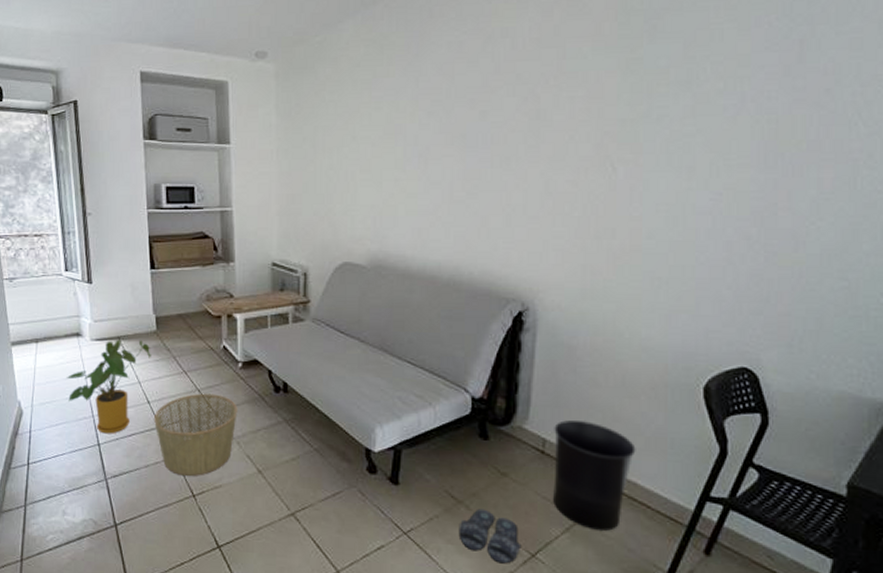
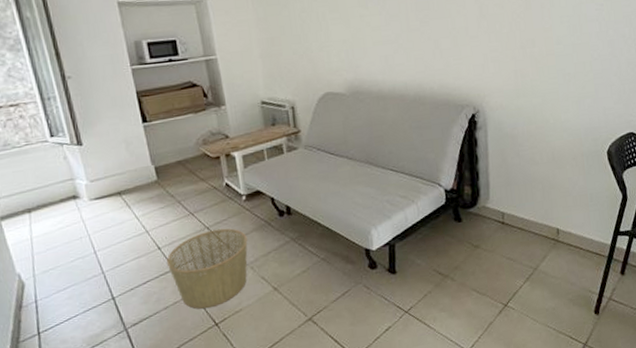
house plant: present [66,339,151,434] -> none [68,191,156,287]
slippers: present [458,508,522,564] -> none [448,277,496,318]
waste bin: present [553,420,636,532] -> none [509,192,568,275]

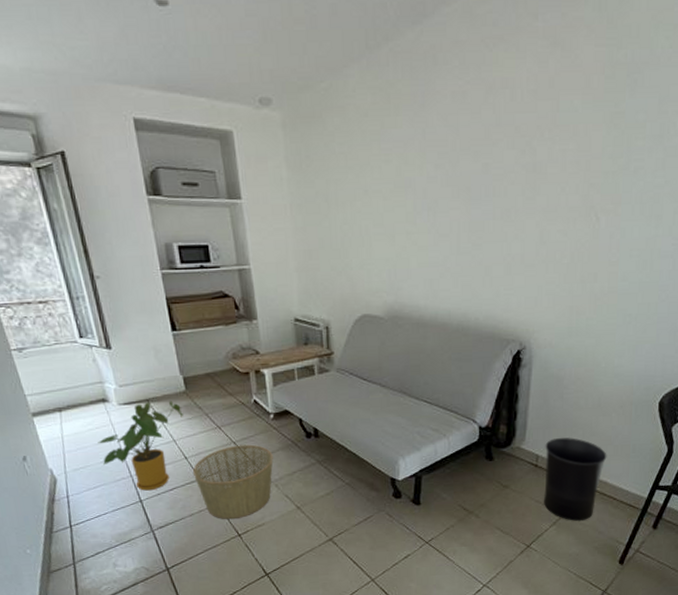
house plant: none [68,191,156,287] -> present [97,401,183,491]
waste bin: none [509,192,568,275] -> present [544,437,607,522]

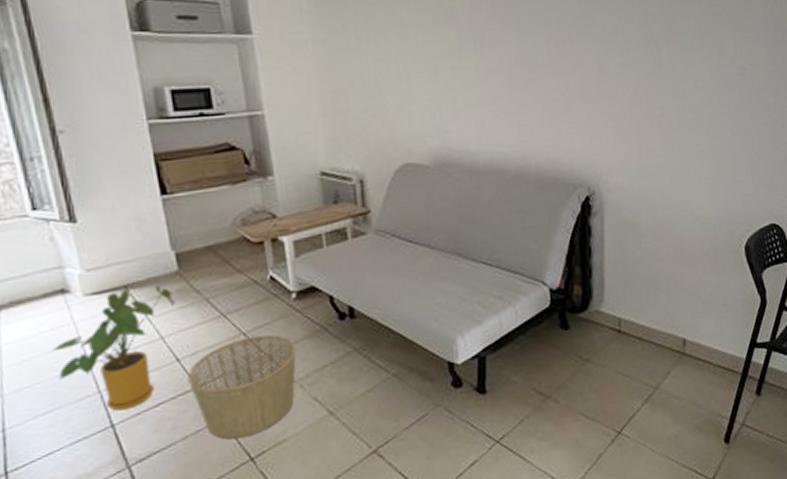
waste bin: present [544,437,607,522] -> none [627,294,697,395]

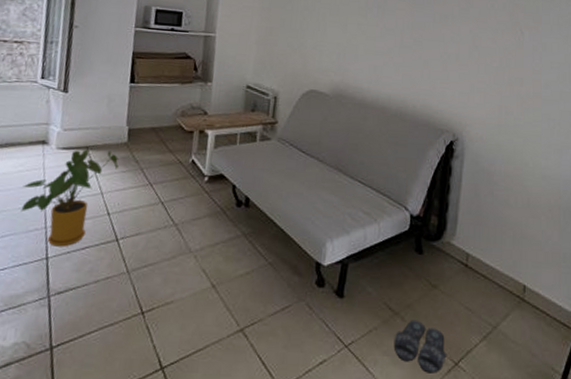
basket: present [188,334,297,440] -> none [111,206,199,292]
slippers: none [549,398,608,449] -> present [394,319,447,373]

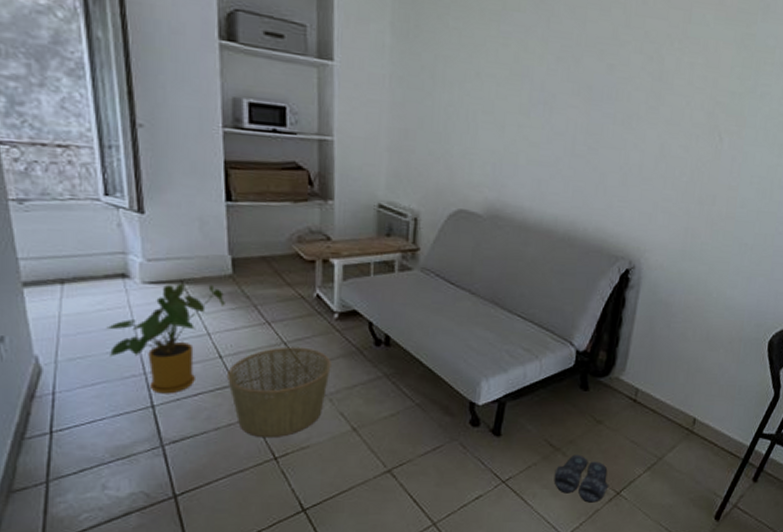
basket: none [111,206,199,292] -> present [227,346,331,437]

